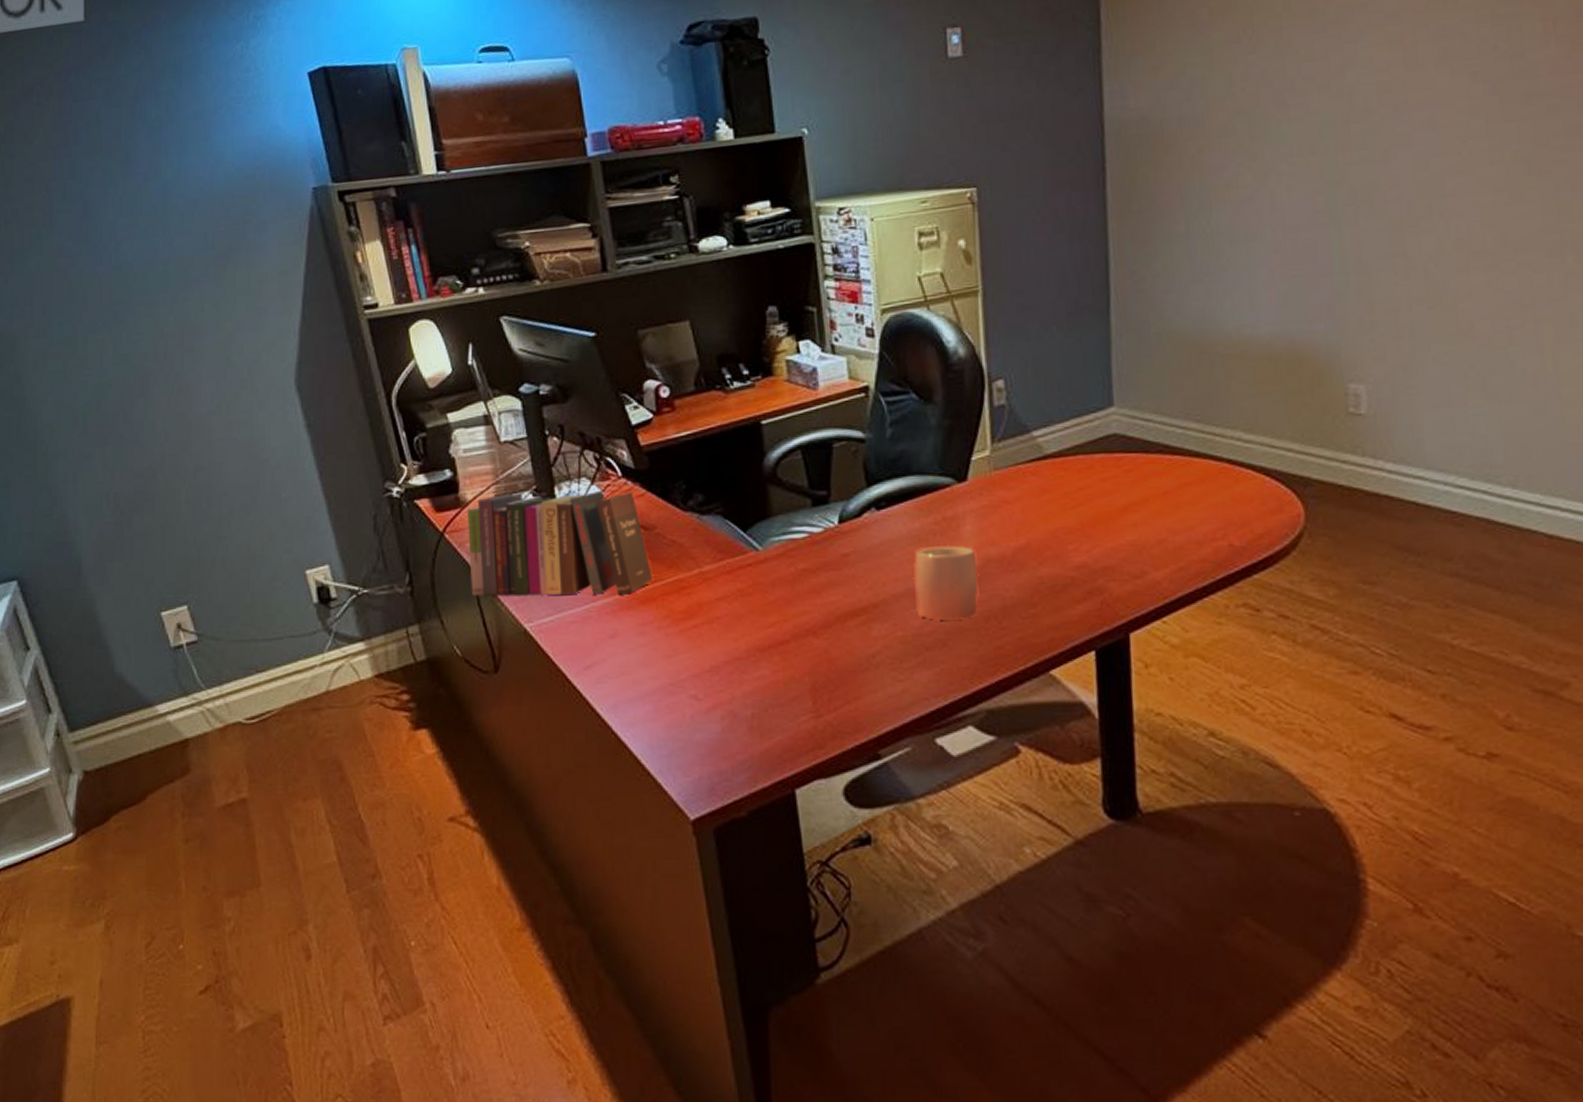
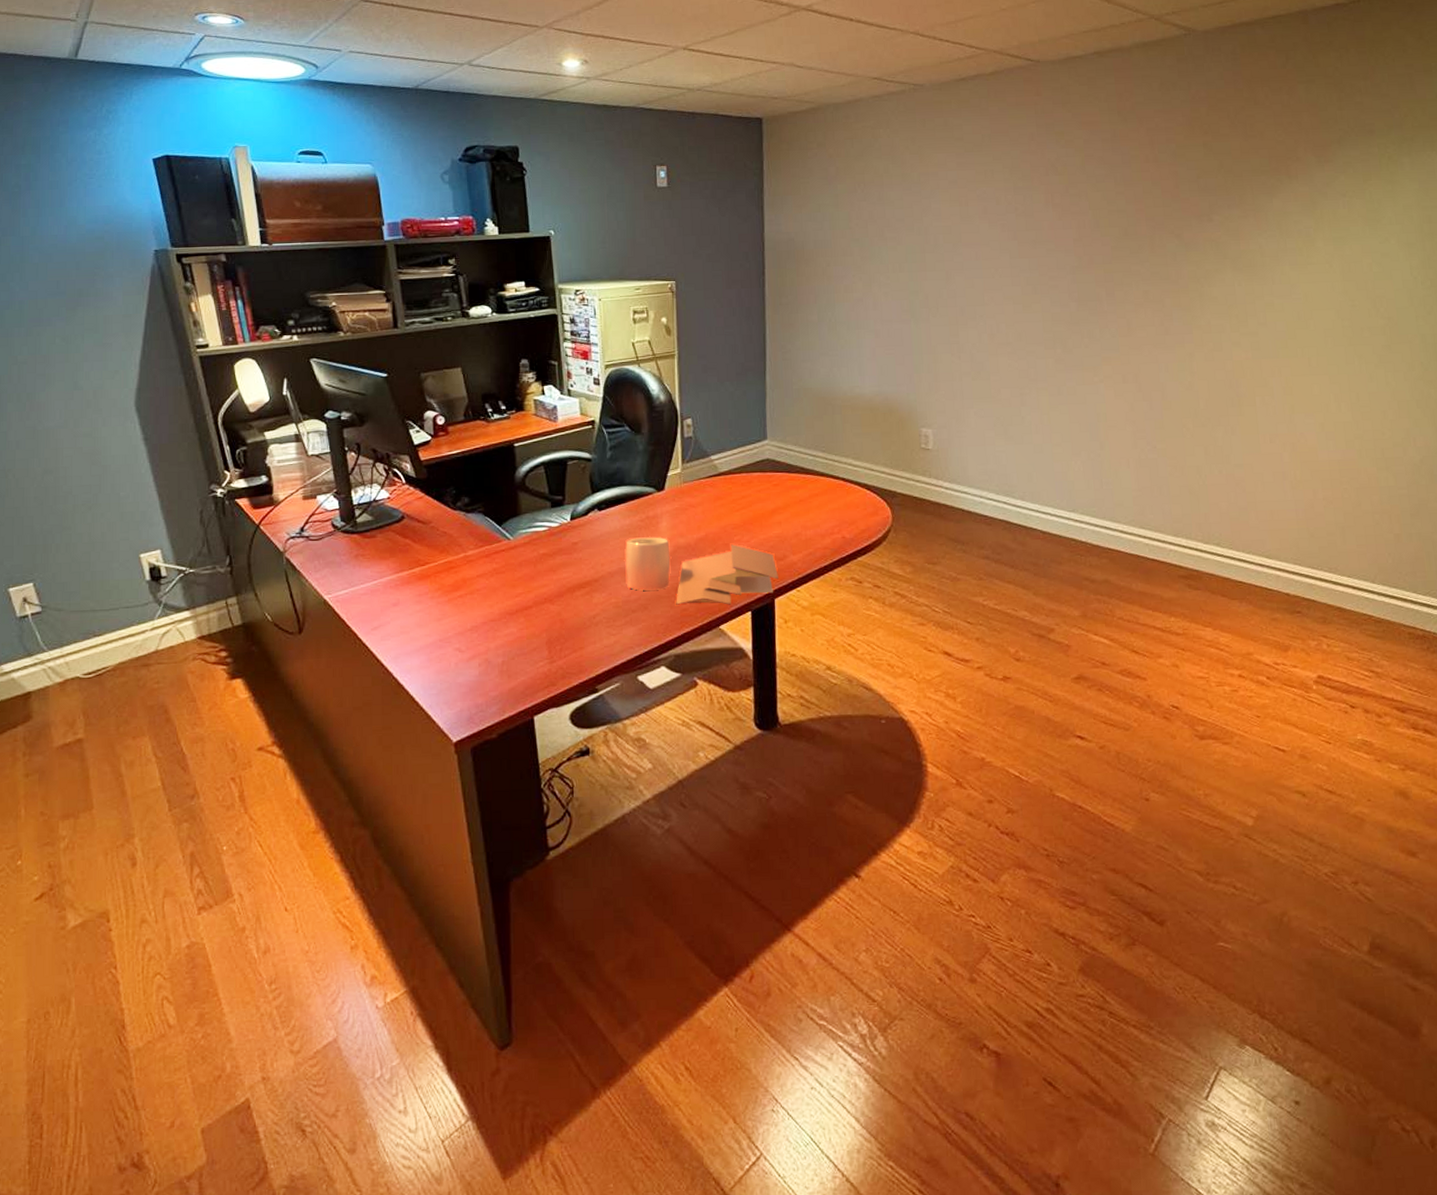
books: present [467,490,653,597] -> none [280,493,428,575]
papers: none [987,555,1134,642] -> present [676,544,778,605]

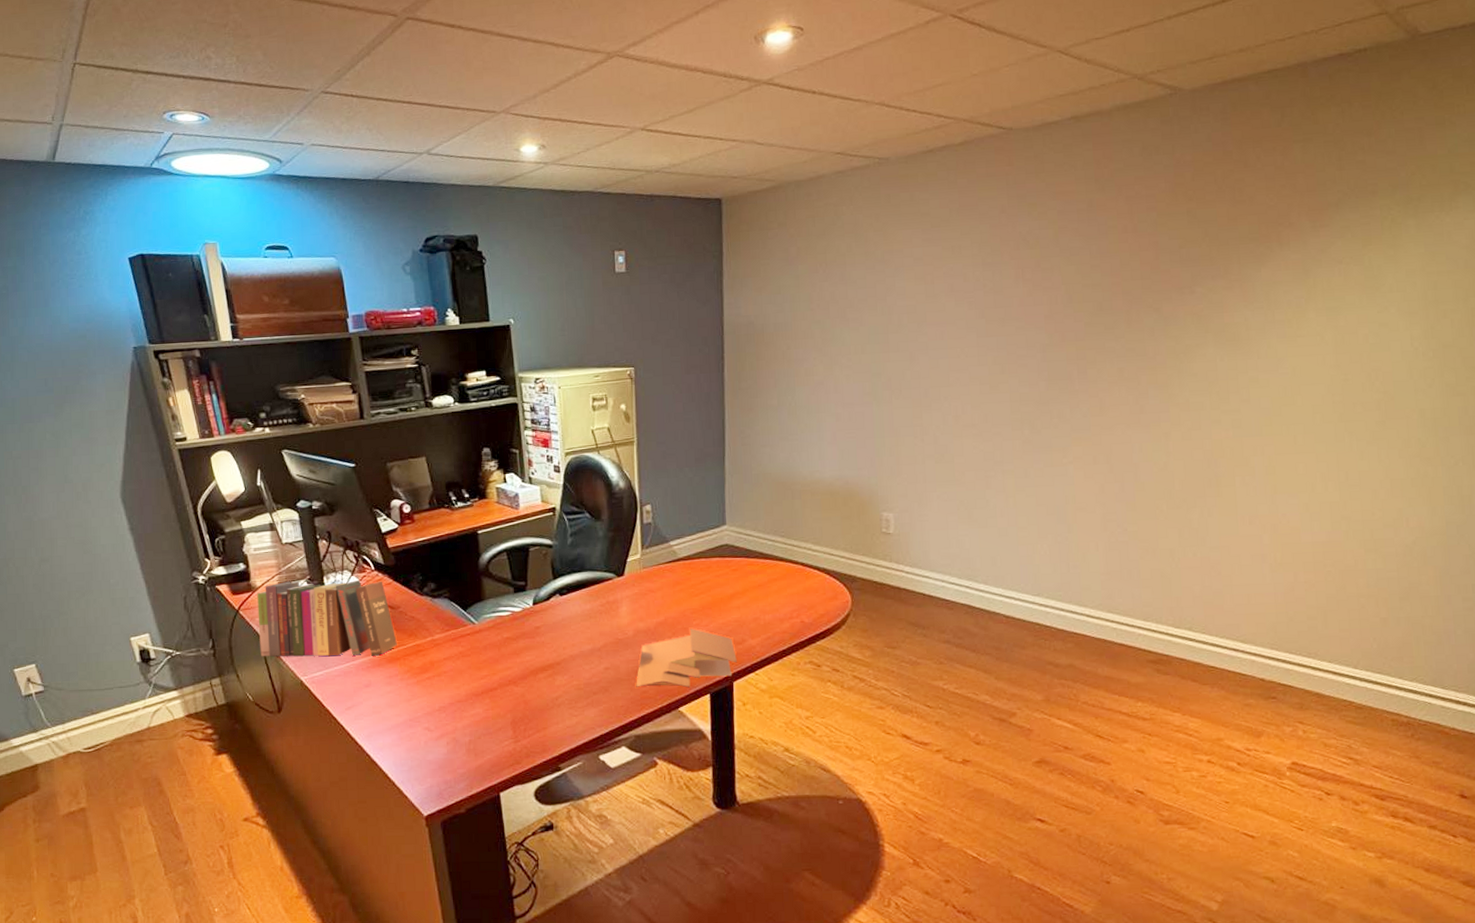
books: none [280,493,428,575] -> present [257,579,397,657]
mug: present [625,537,671,591] -> none [586,621,631,674]

